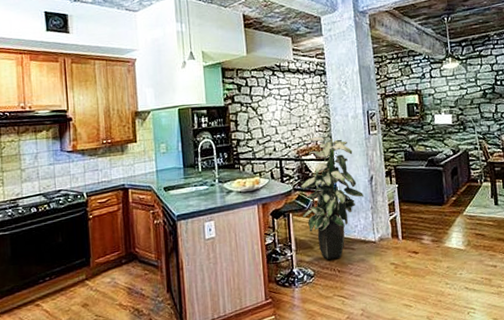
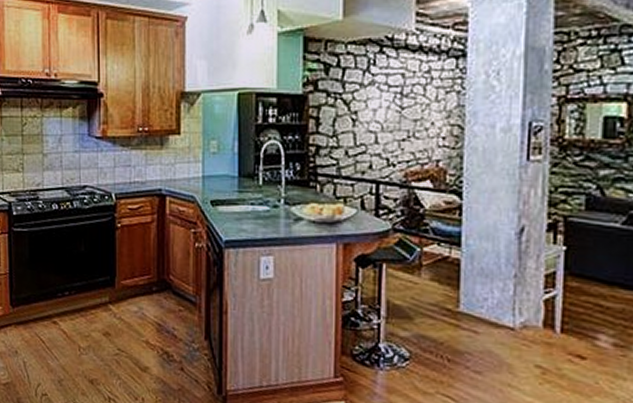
indoor plant: present [300,136,365,259] -> none [402,154,506,341]

